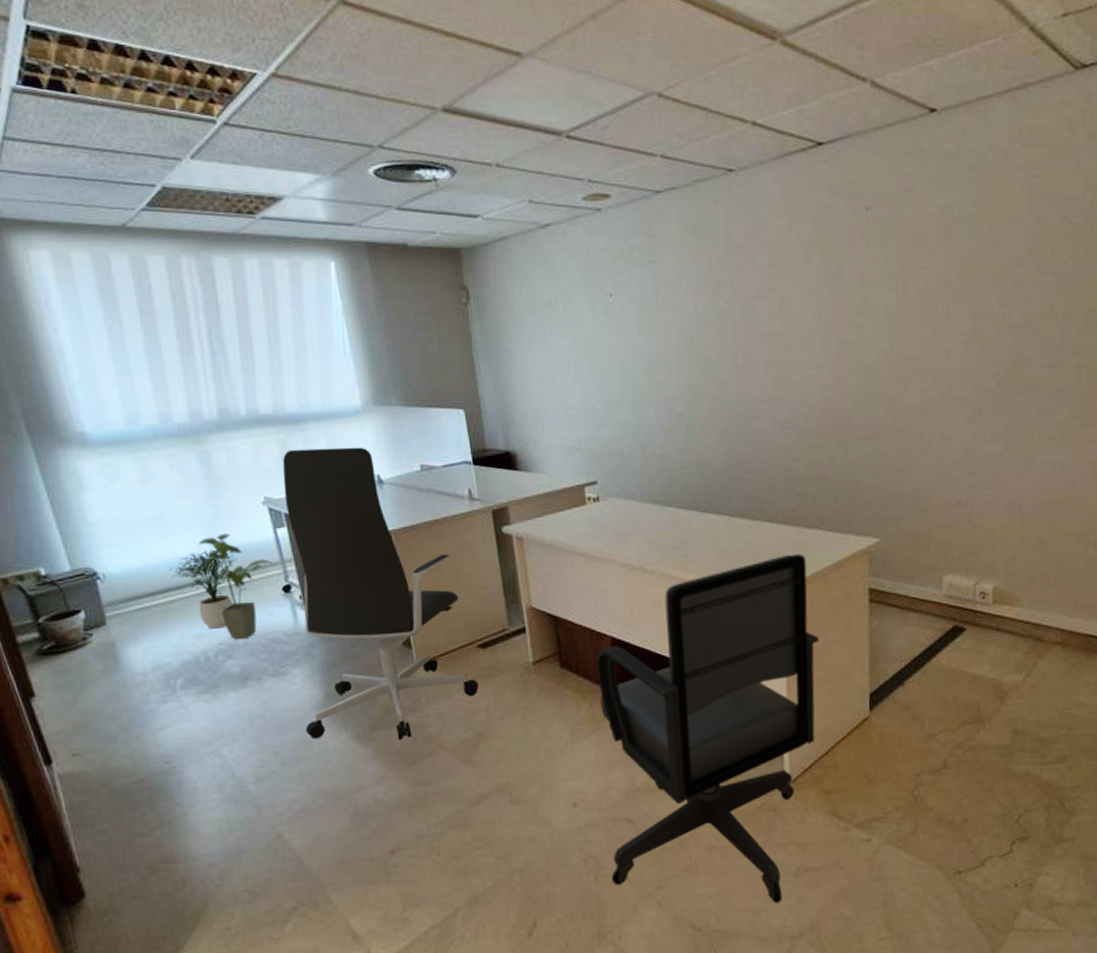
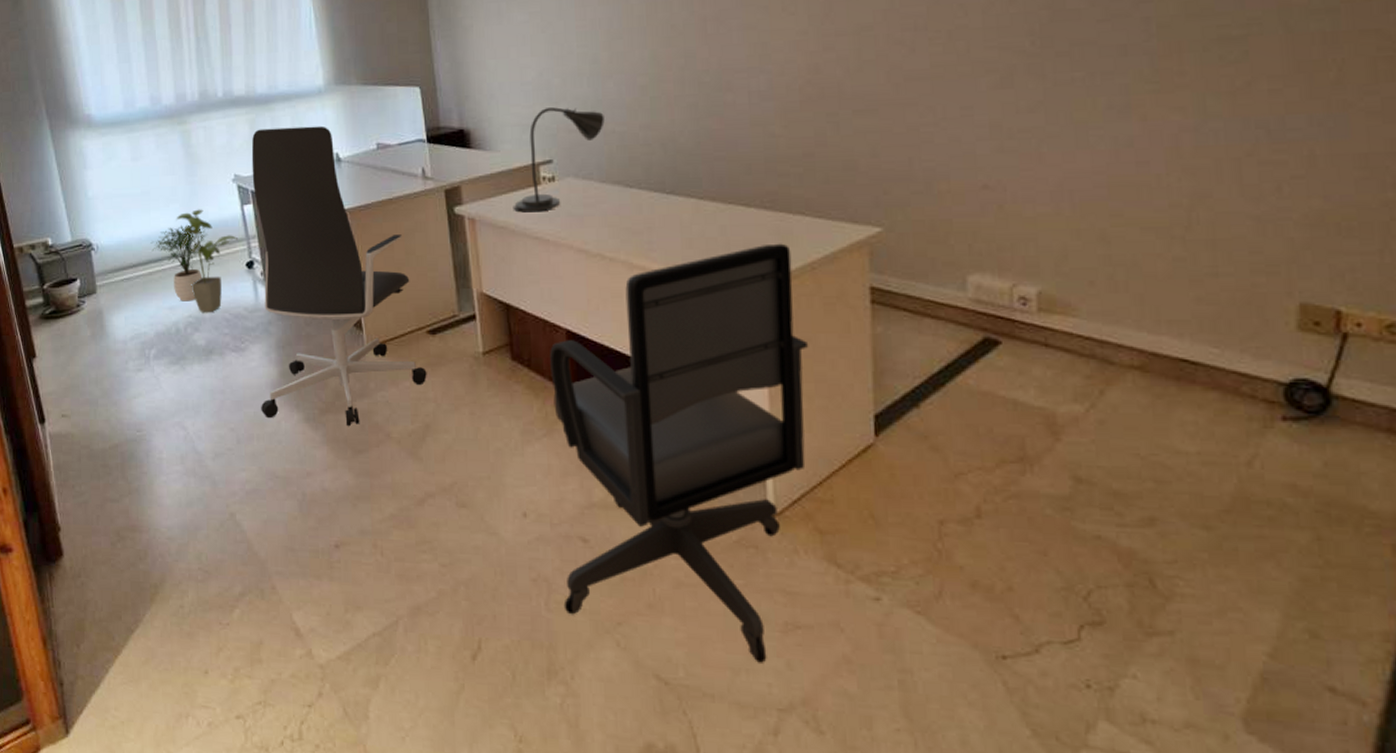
desk lamp: none [559,431,645,531] -> present [513,107,605,213]

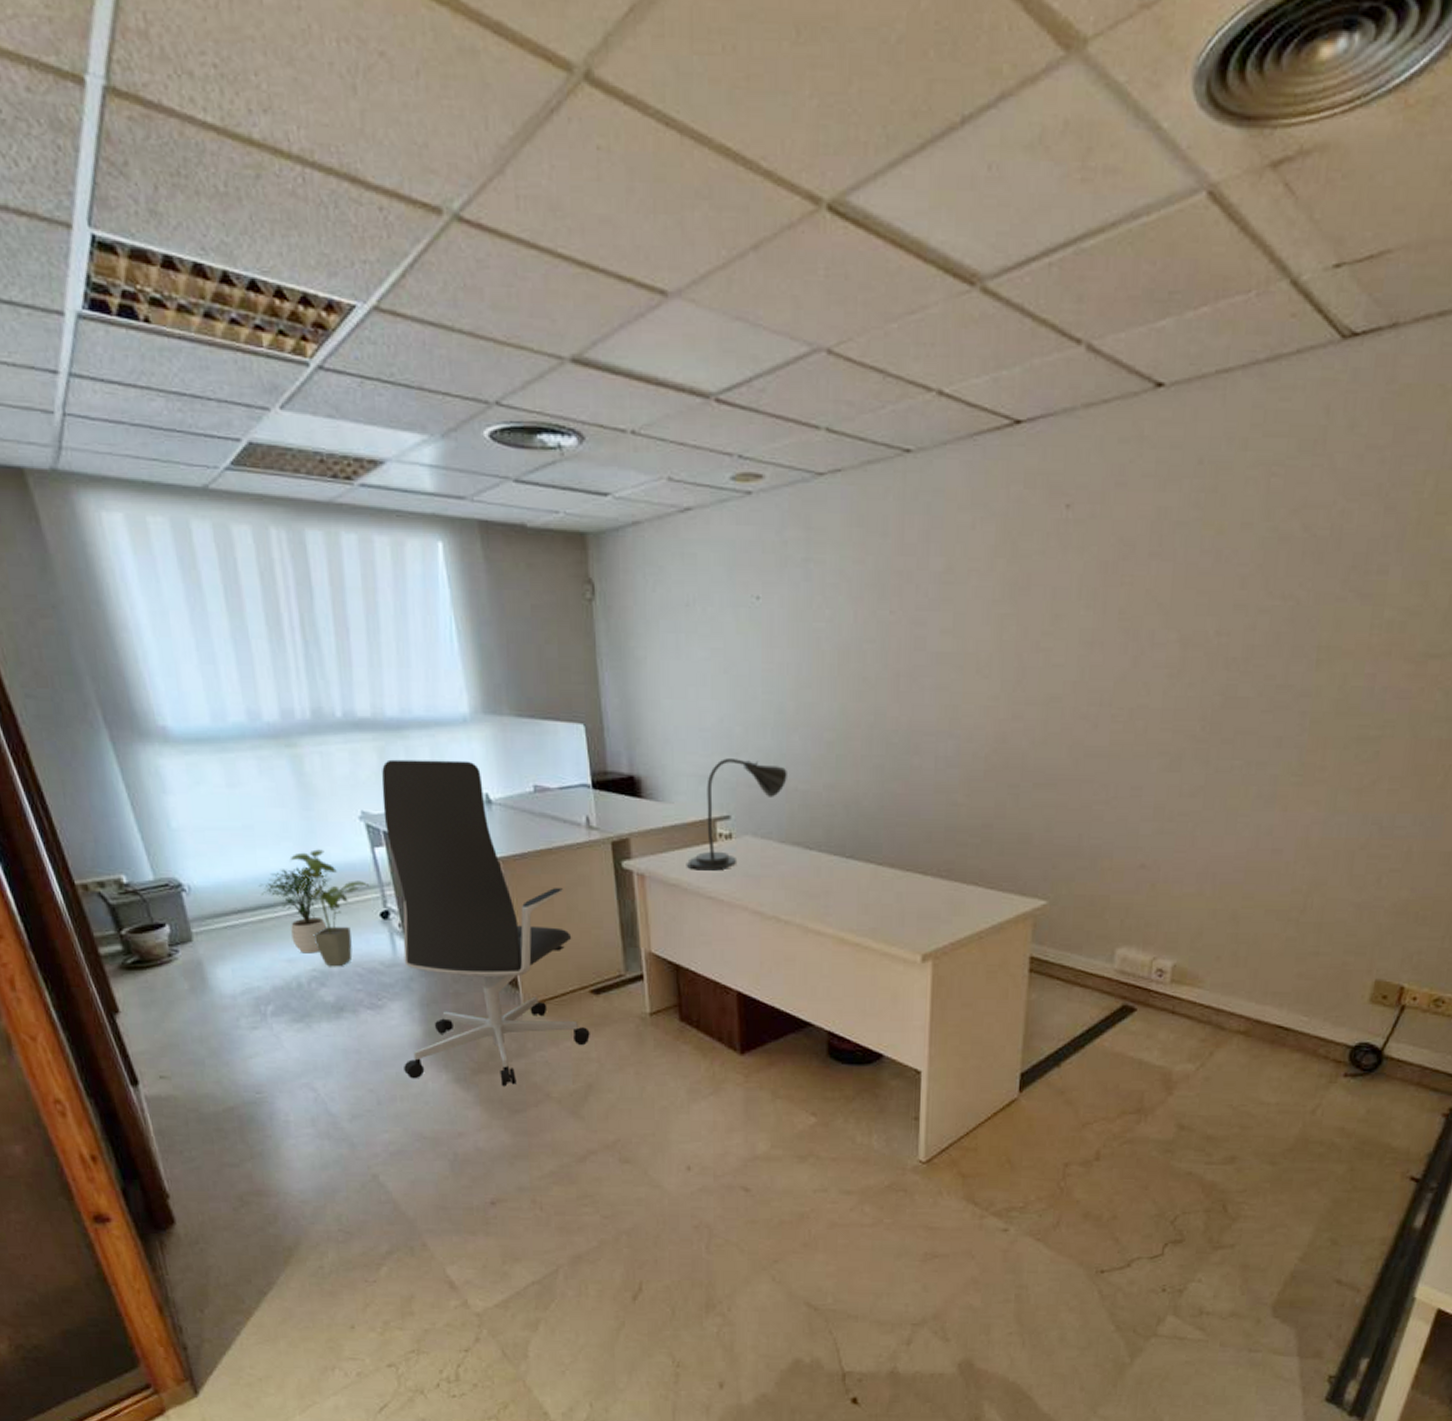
office chair: present [550,243,809,663] -> none [720,912,970,1287]

